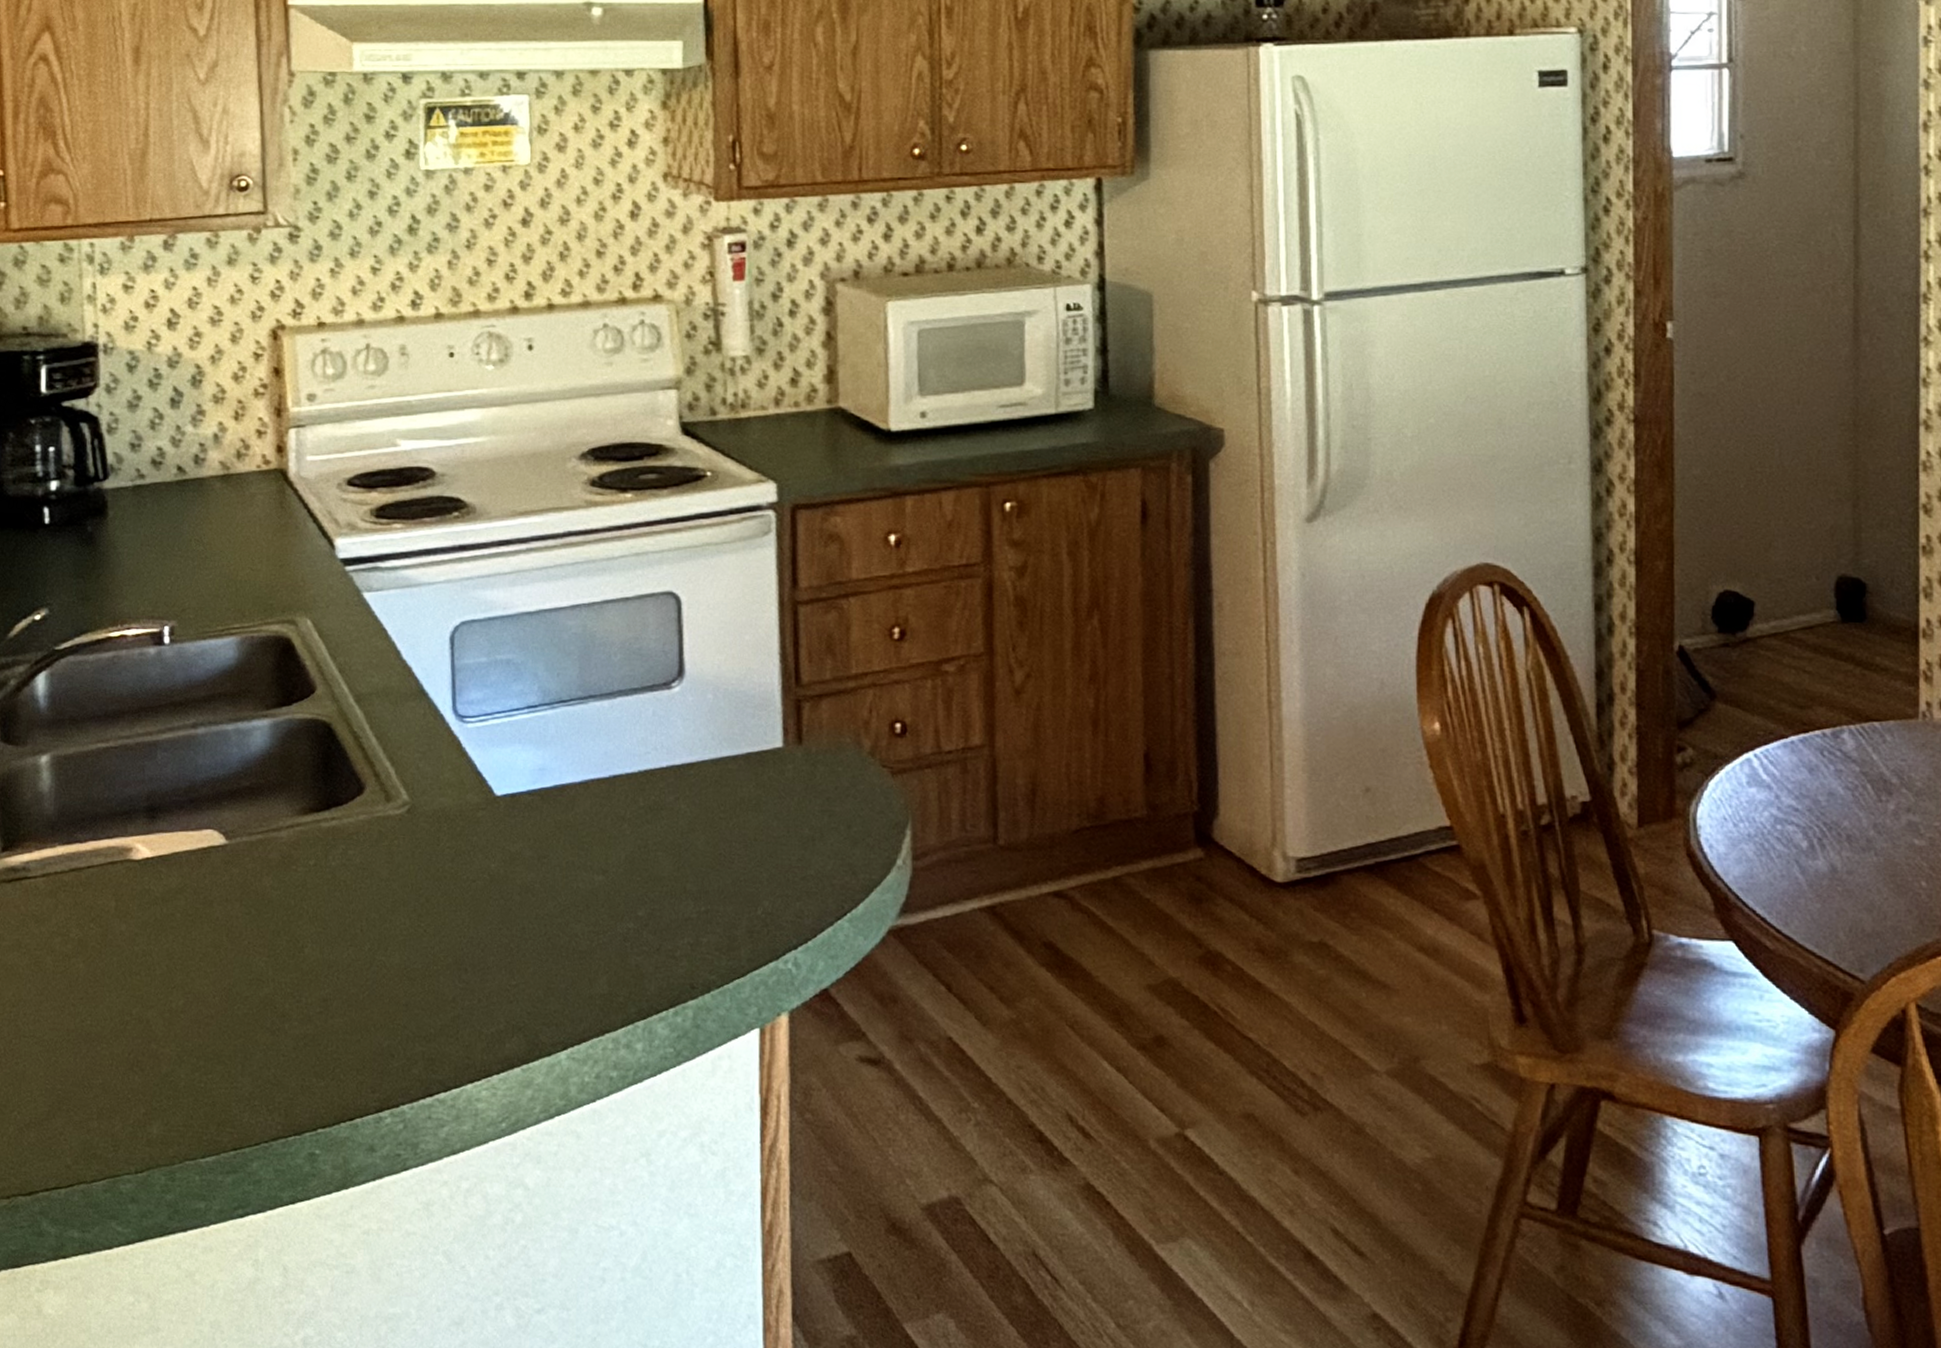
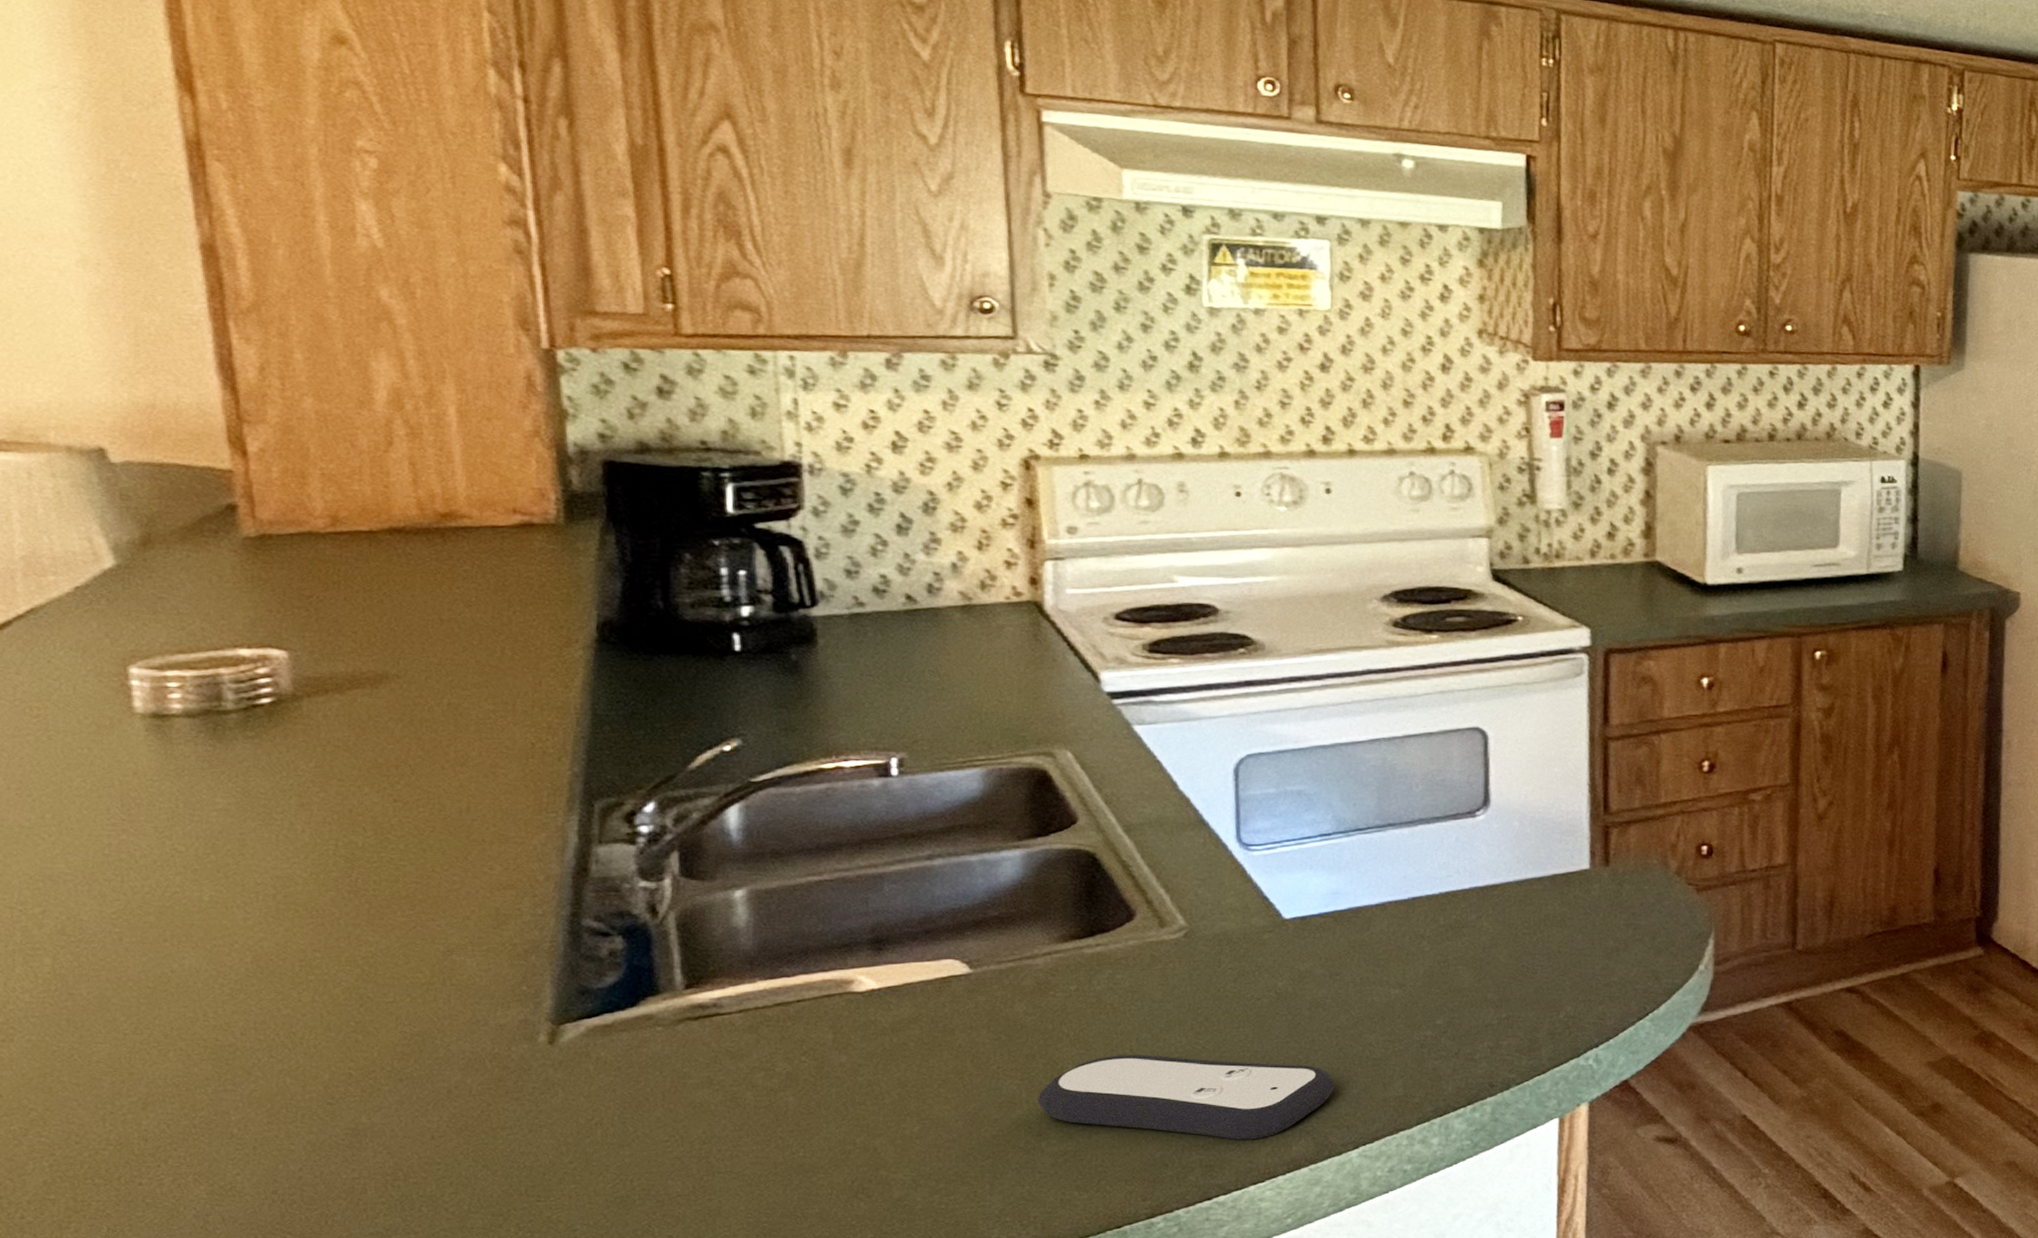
remote control: none [281,935,544,1034] -> present [1037,1054,1335,1140]

